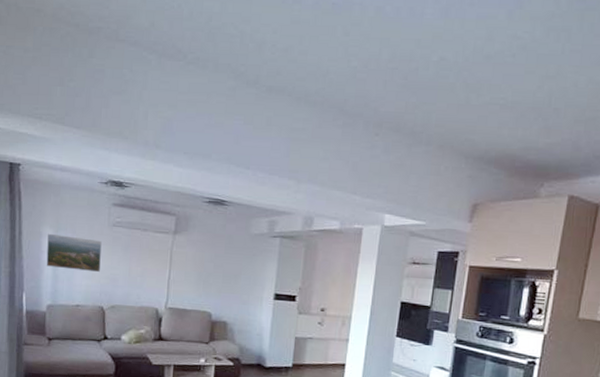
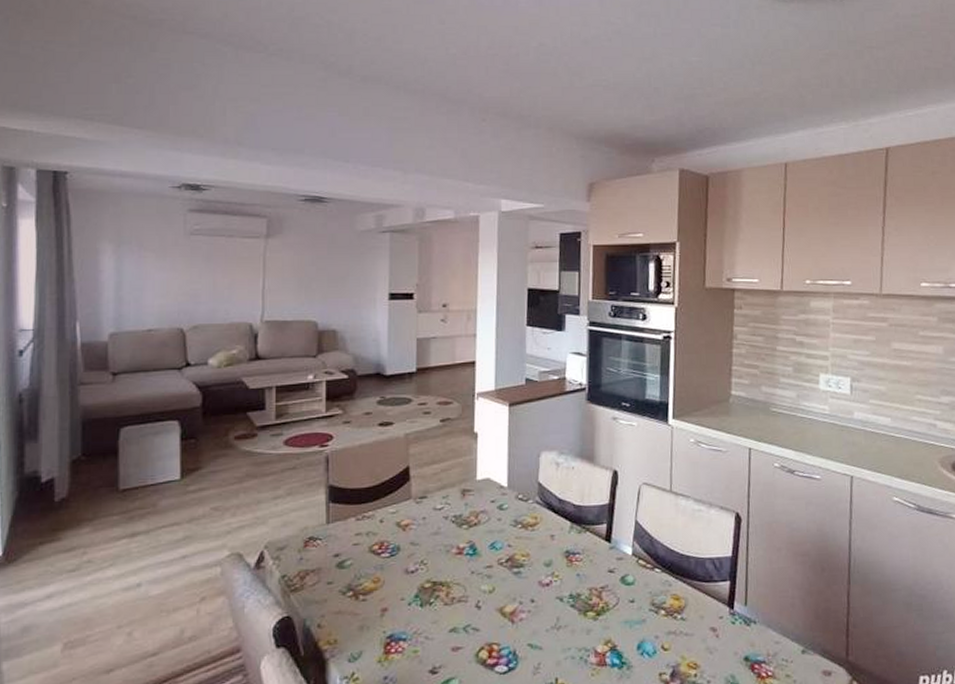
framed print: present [46,233,102,273] -> none [106,249,177,290]

